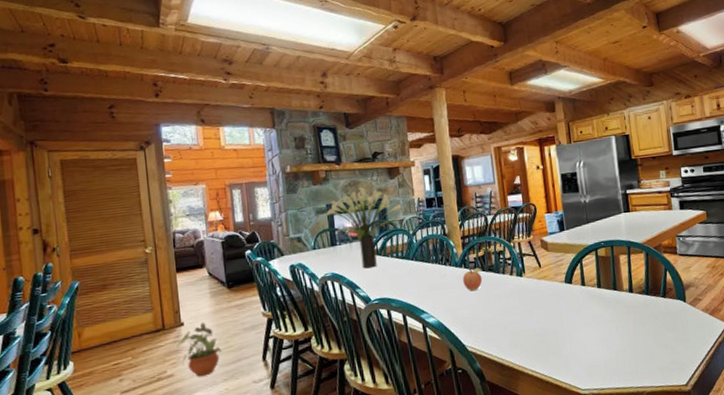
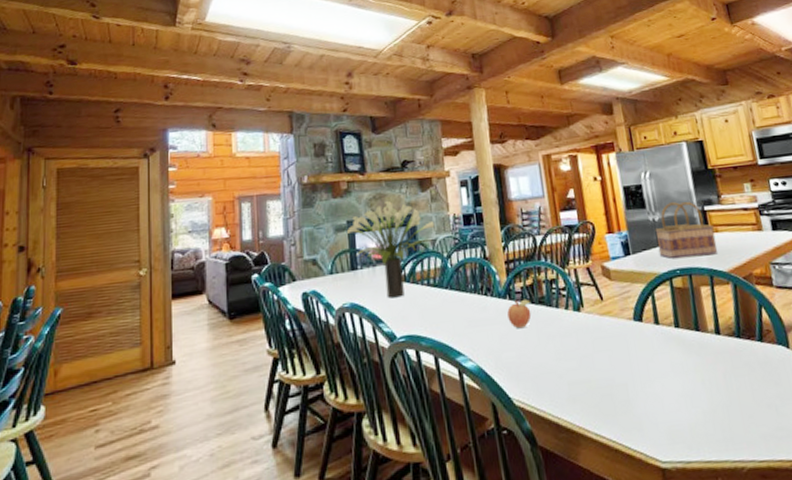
potted plant: present [176,323,222,377] -> none [165,361,217,430]
basket: none [585,186,635,234] -> present [655,202,718,259]

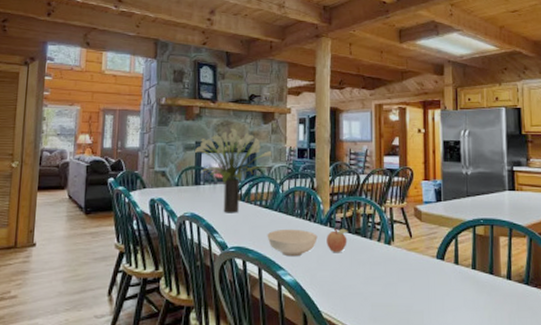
bowl: none [439,306,497,340] -> present [267,229,318,257]
basket: present [655,202,718,259] -> none [466,160,520,210]

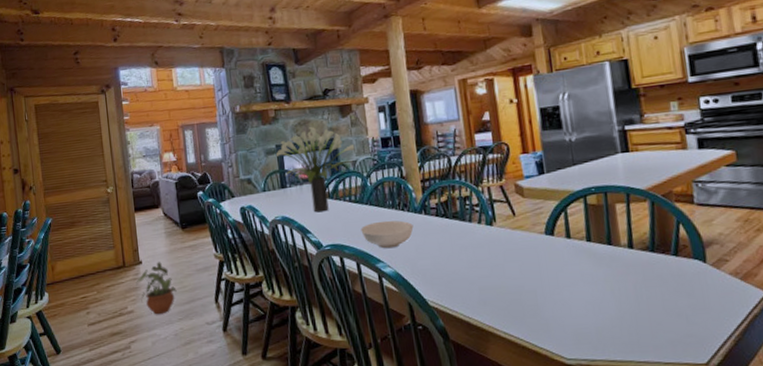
potted plant: none [25,246,69,303] -> present [136,262,177,315]
fruit: present [327,228,349,253] -> none [423,214,446,240]

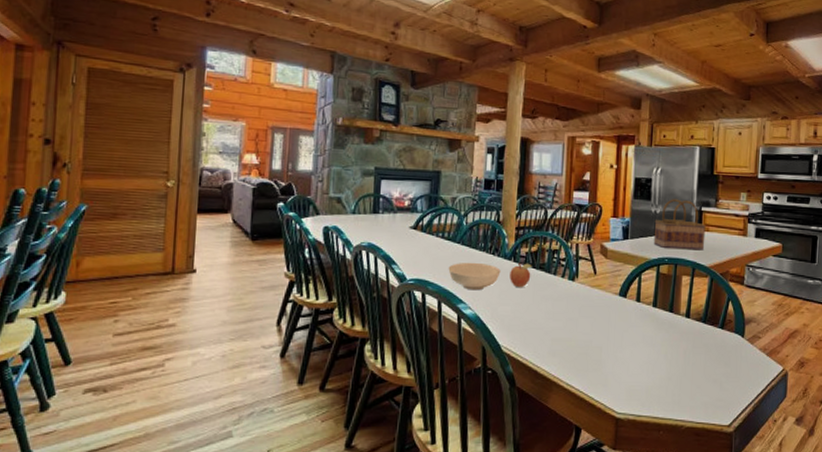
potted plant: present [136,262,177,315] -> none [184,273,233,332]
flower arrangement: present [276,127,355,213] -> none [373,155,457,245]
fruit: none [423,214,446,240] -> present [510,262,533,288]
basket: none [571,122,637,178] -> present [653,199,706,251]

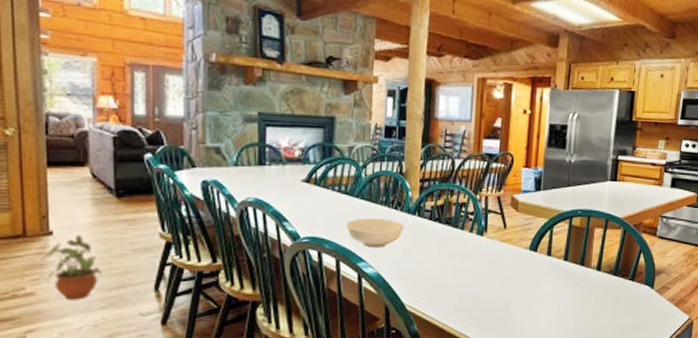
potted plant: none [184,273,233,332] -> present [41,235,102,300]
fruit: present [510,262,533,288] -> none [414,217,439,244]
basket: present [653,199,706,251] -> none [566,147,622,202]

